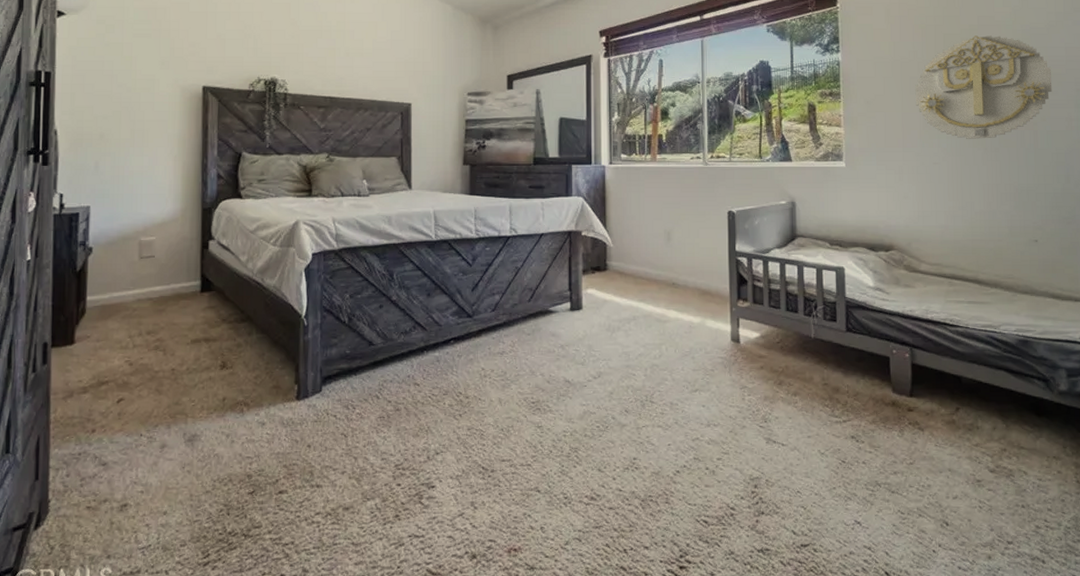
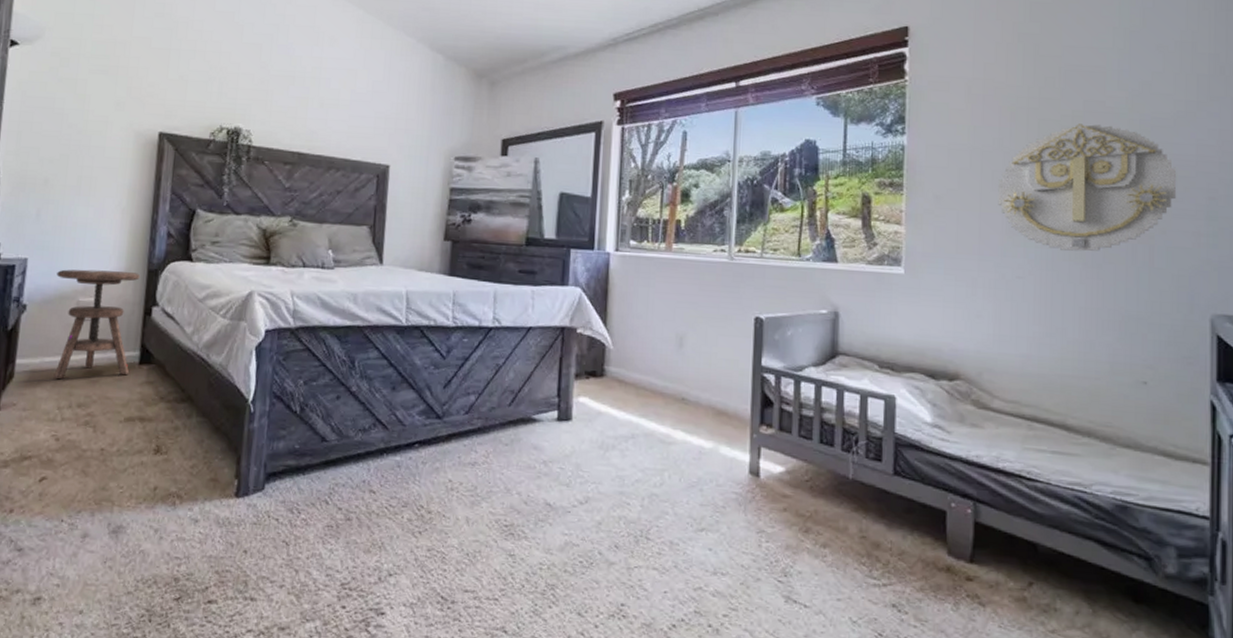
side table: none [118,211,196,312] -> present [53,269,141,380]

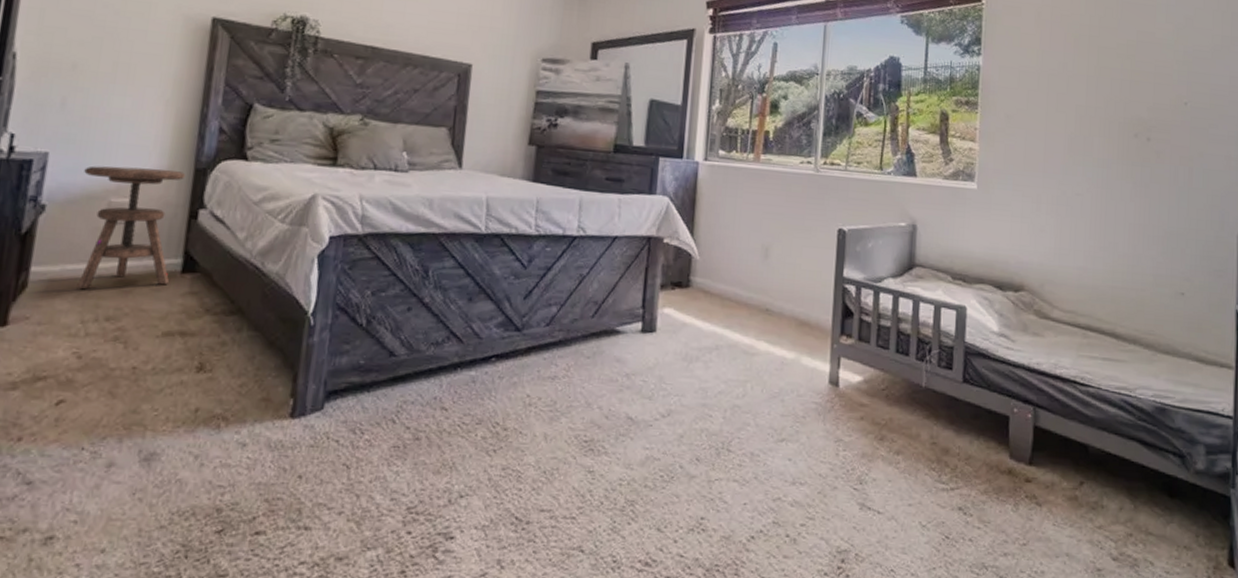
wall decoration: present [998,123,1177,252] -> none [1061,52,1213,172]

